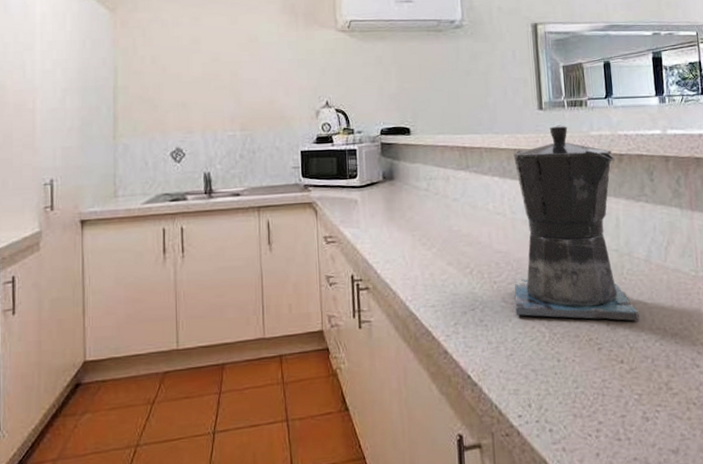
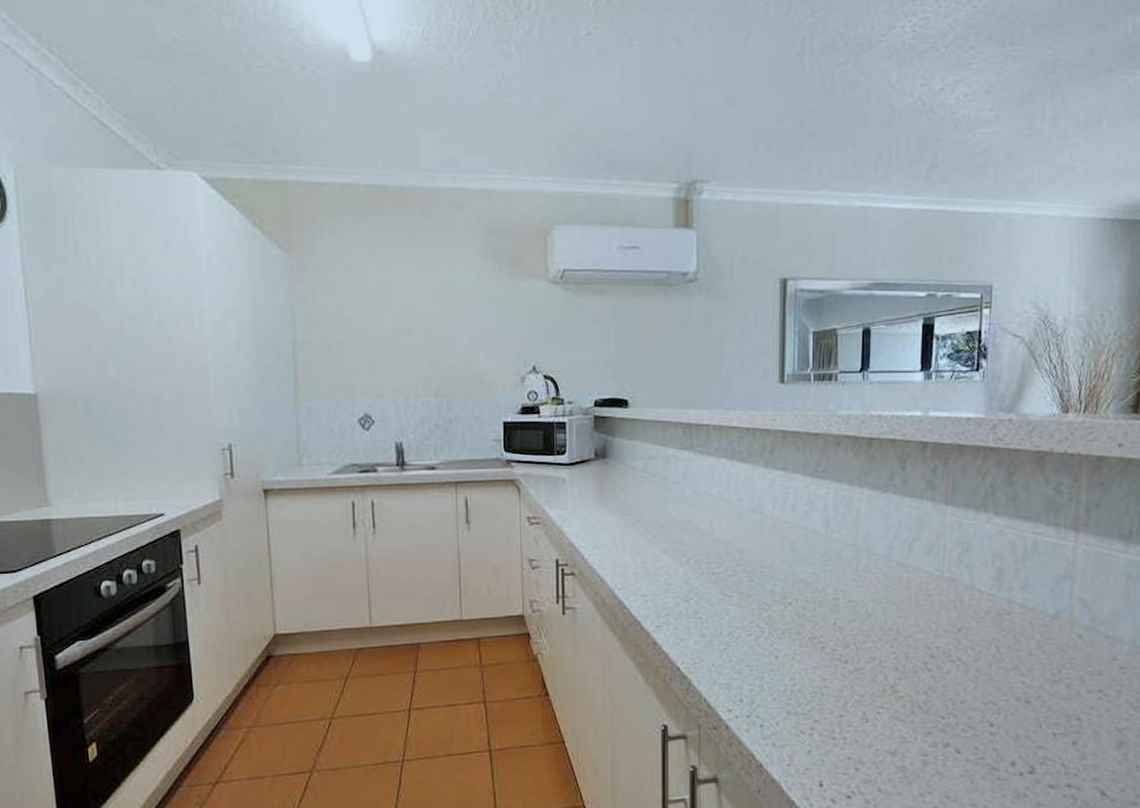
coffee maker: present [513,125,639,321] -> none [734,402,870,621]

